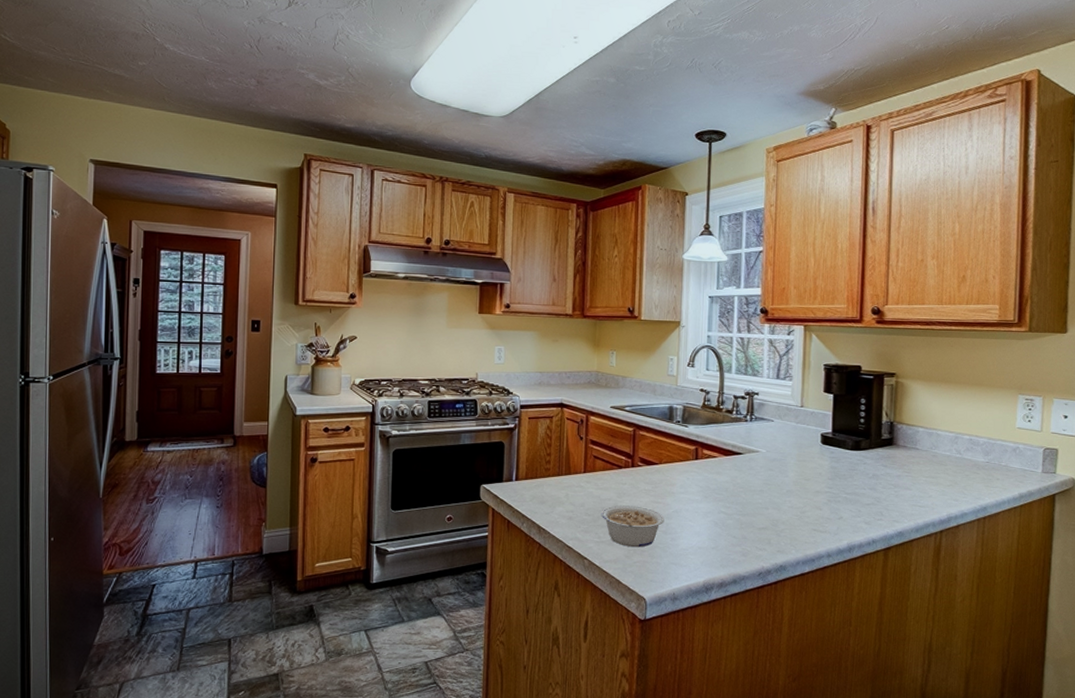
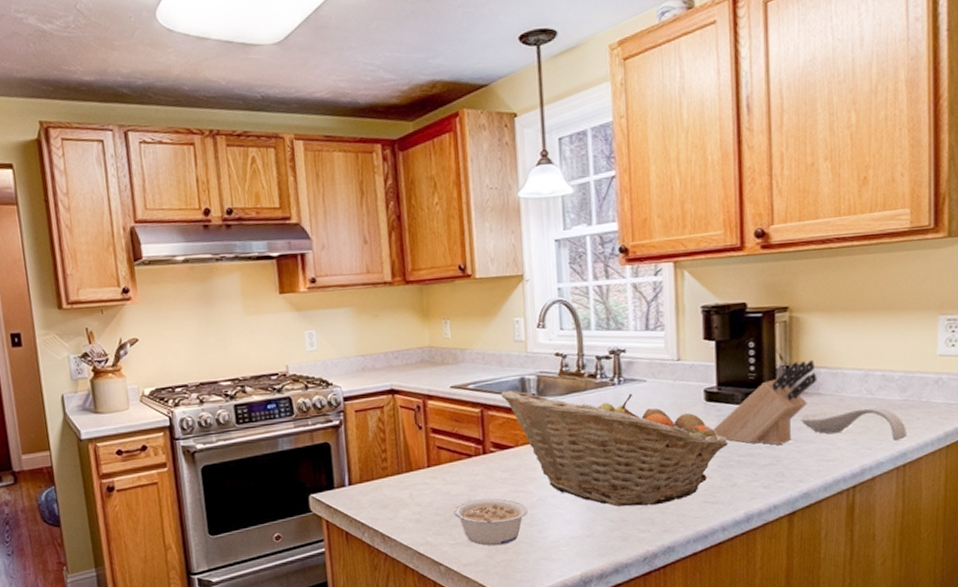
fruit basket: none [652,415,838,528] -> present [501,390,728,507]
knife block: none [826,419,916,488] -> present [713,360,817,445]
spoon rest: none [899,464,988,496] -> present [800,406,906,440]

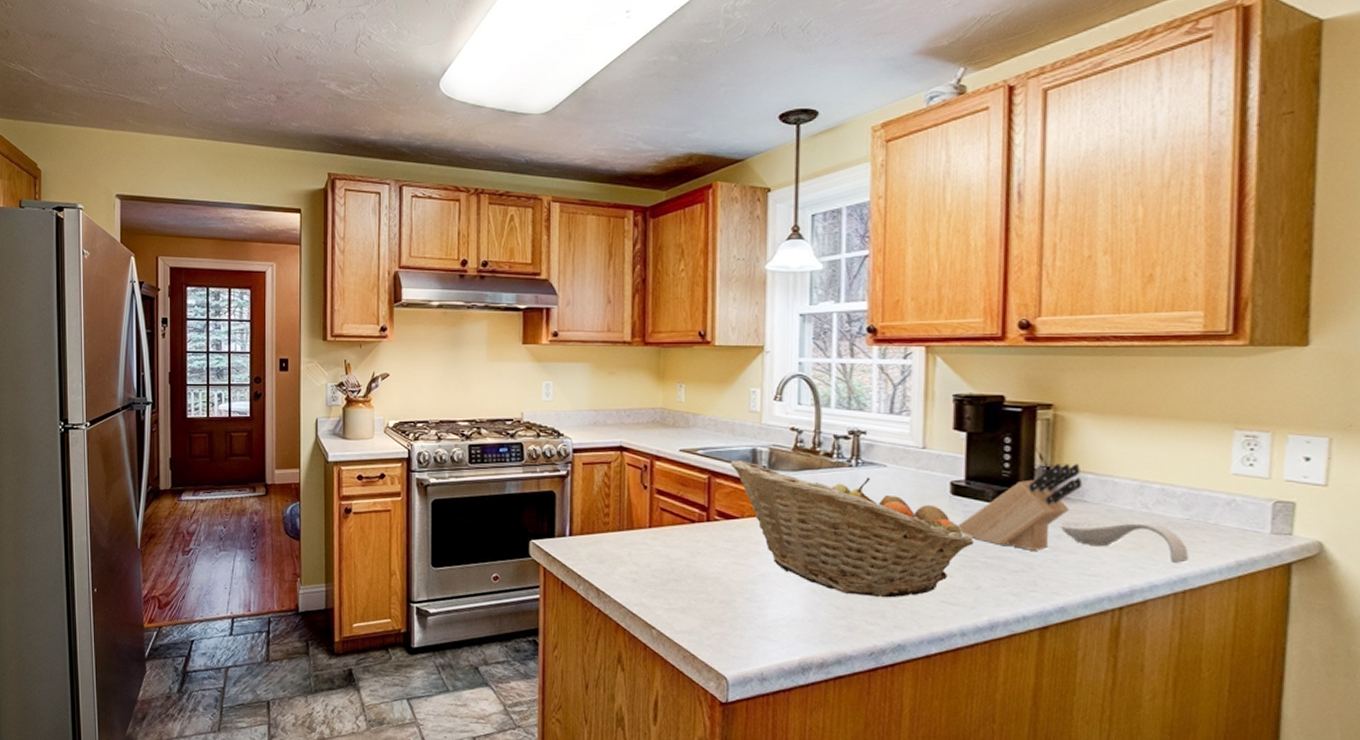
legume: present [453,498,528,546] -> none [670,566,749,617]

